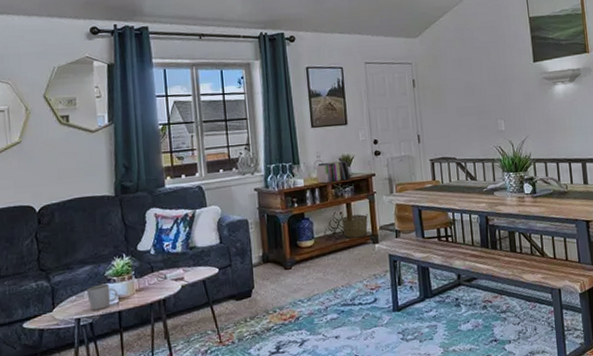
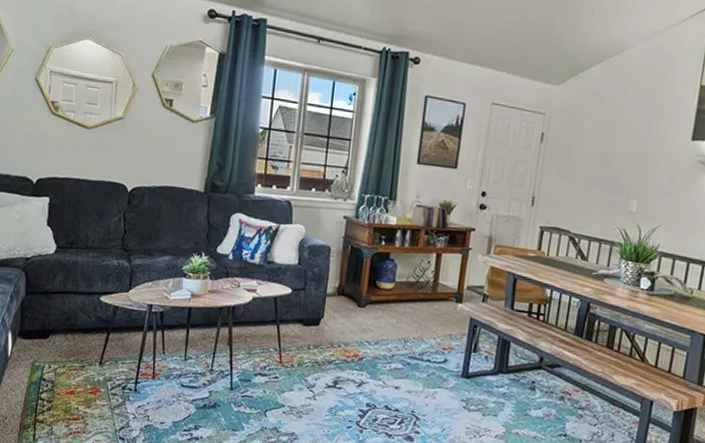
mug: present [86,283,117,310] -> none [162,276,191,302]
basket: present [341,214,368,239] -> none [427,266,457,293]

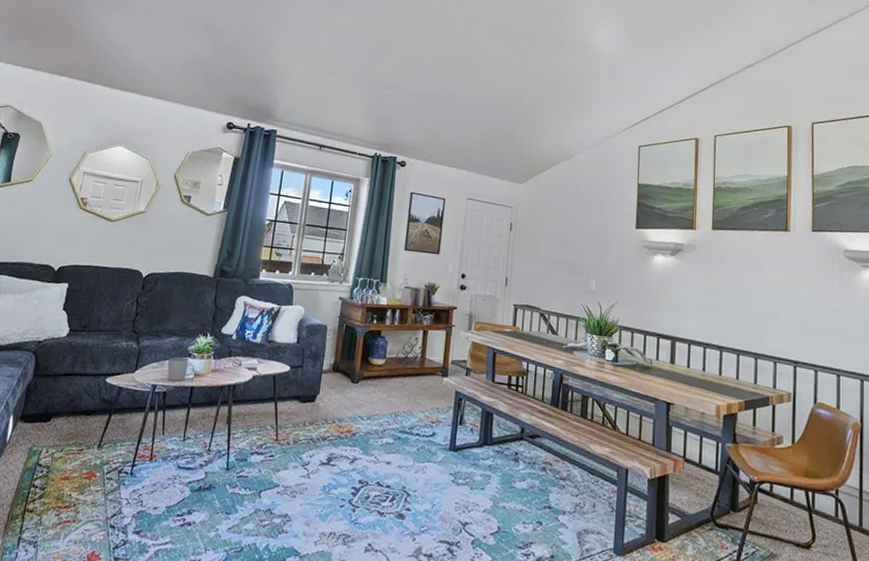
mug: none [162,276,191,302] -> present [167,357,194,382]

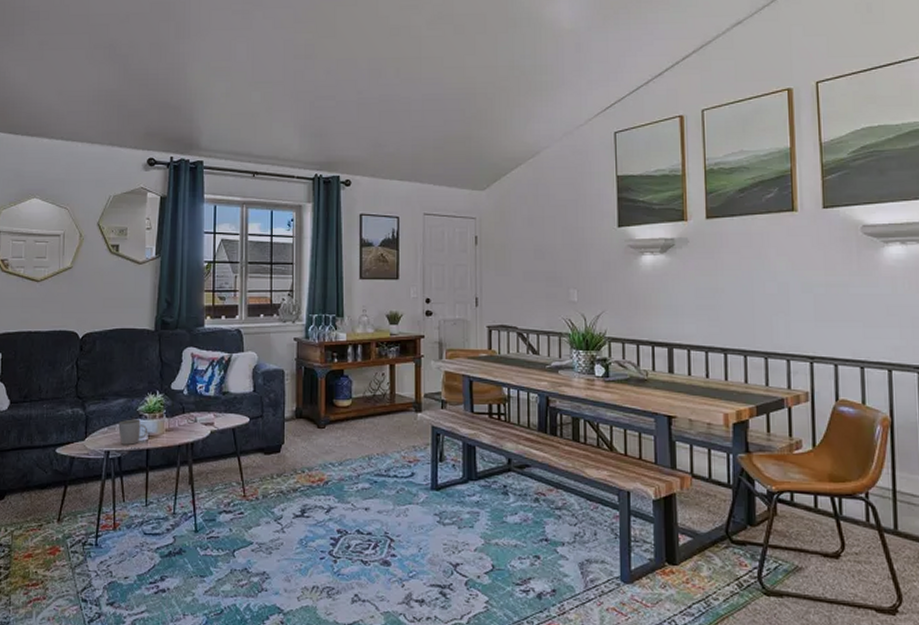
books: present [400,285,434,308] -> none [361,317,398,341]

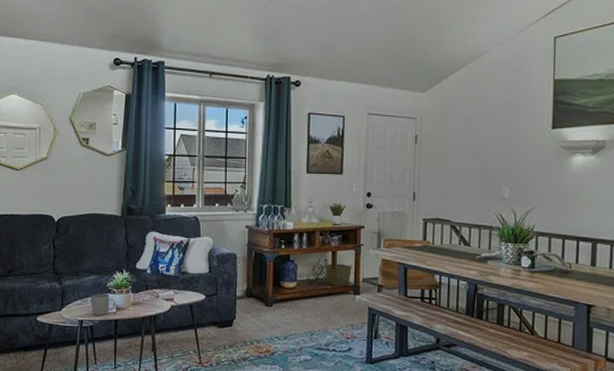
basket: none [383,378,412,403] -> present [325,264,352,287]

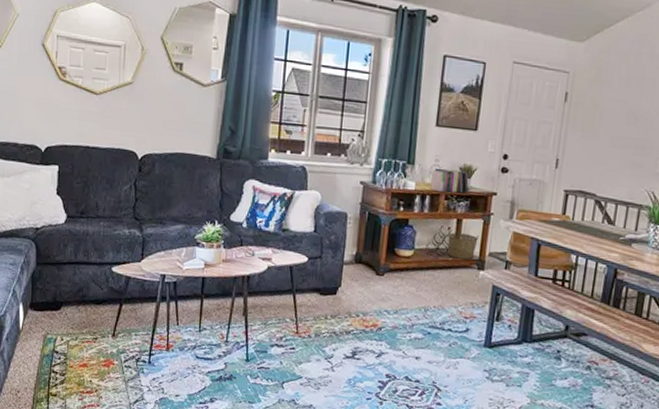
mug: present [90,293,115,316] -> none [175,246,204,272]
books: none [307,208,341,230] -> present [430,167,470,194]

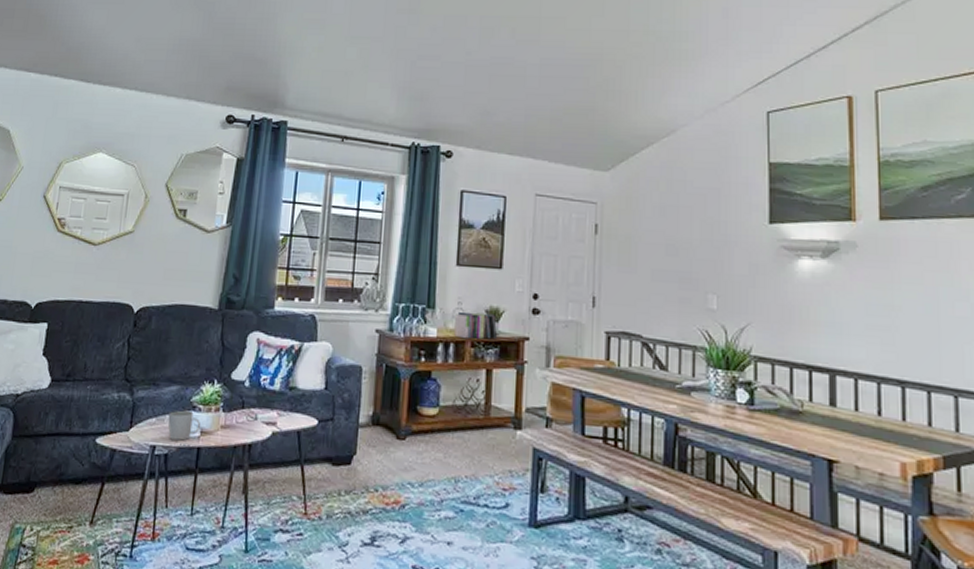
mug: none [175,246,204,272] -> present [167,410,200,441]
basket: present [447,232,479,260] -> none [477,385,512,418]

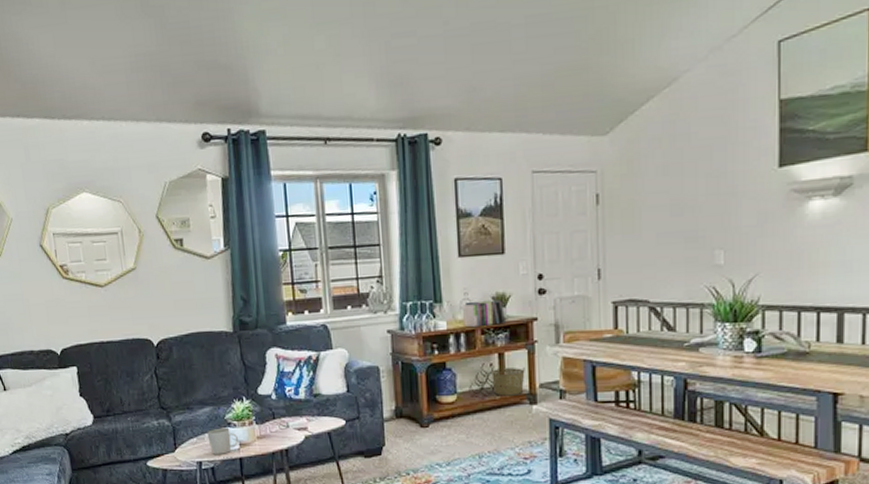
basket: none [477,385,512,418] -> present [491,367,525,396]

